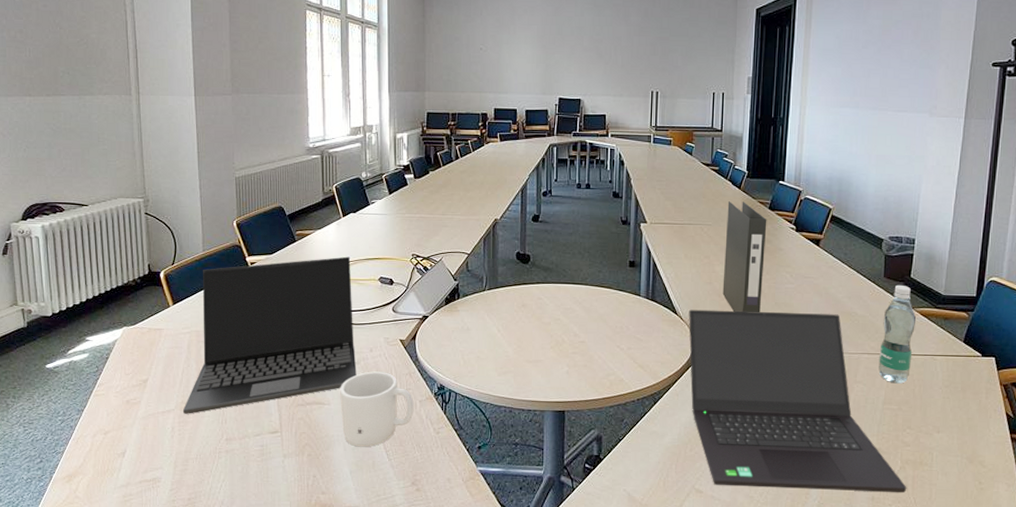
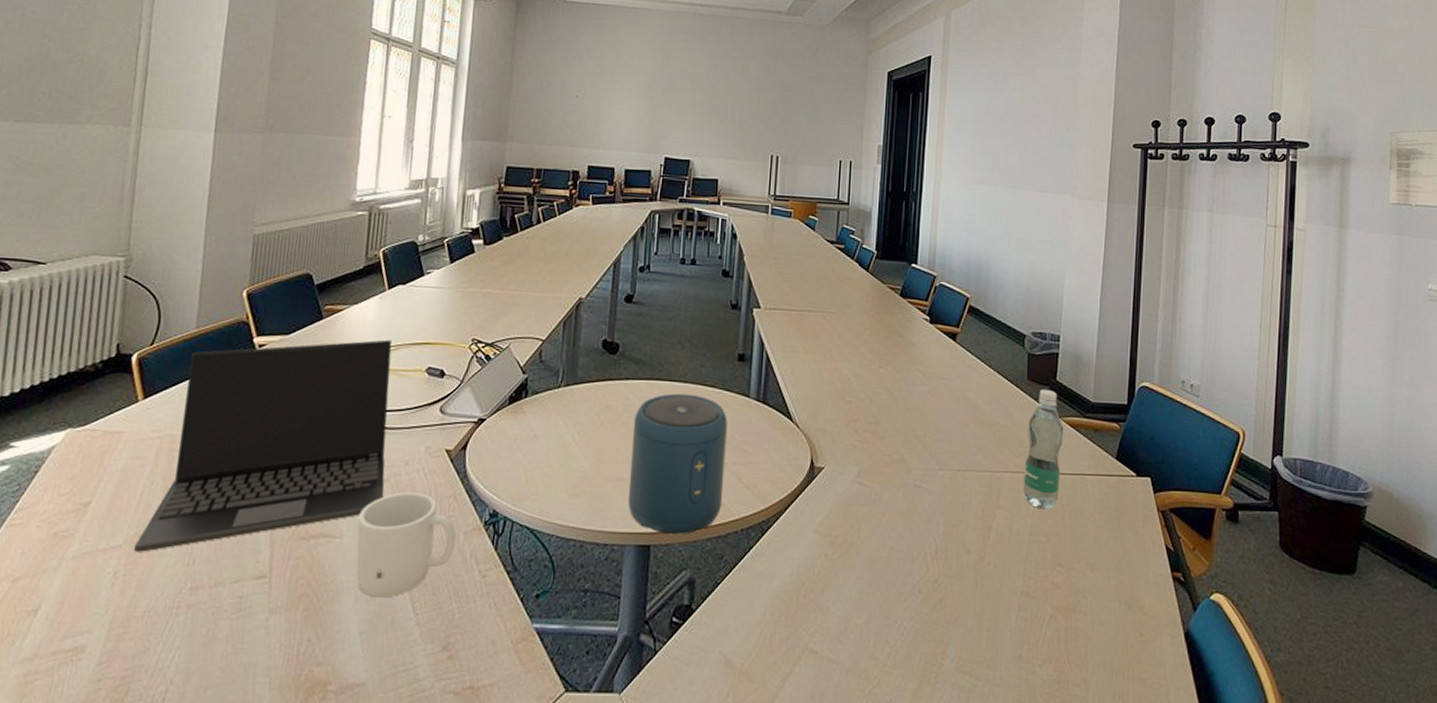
speaker: none [544,294,623,403] -> present [628,393,728,534]
laptop: present [689,309,907,492] -> none [806,415,1059,649]
binder: present [722,201,767,312] -> none [846,286,898,420]

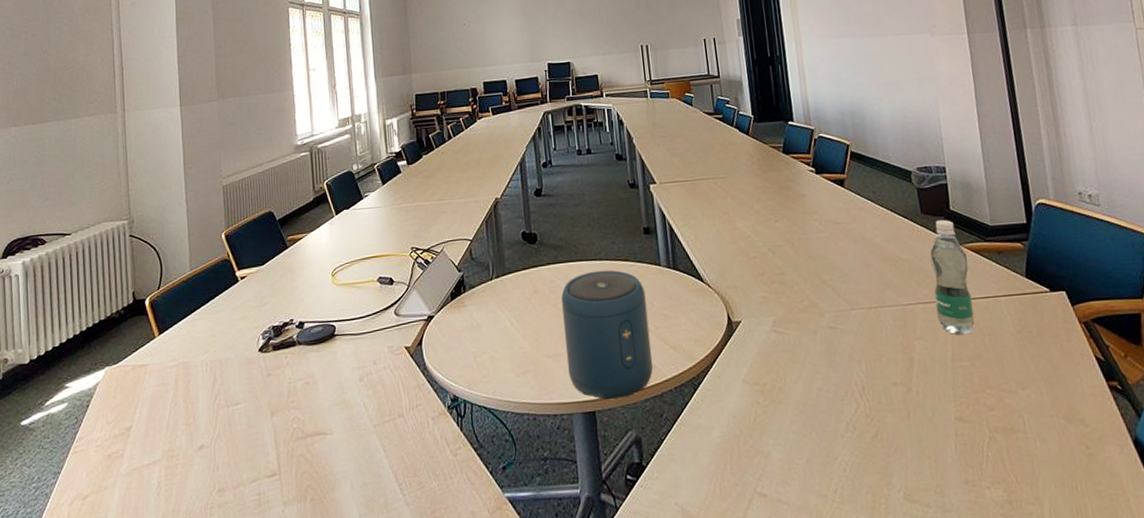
laptop: present [133,339,393,552] -> none [169,258,360,464]
mug: present [356,492,456,598] -> none [343,387,427,483]

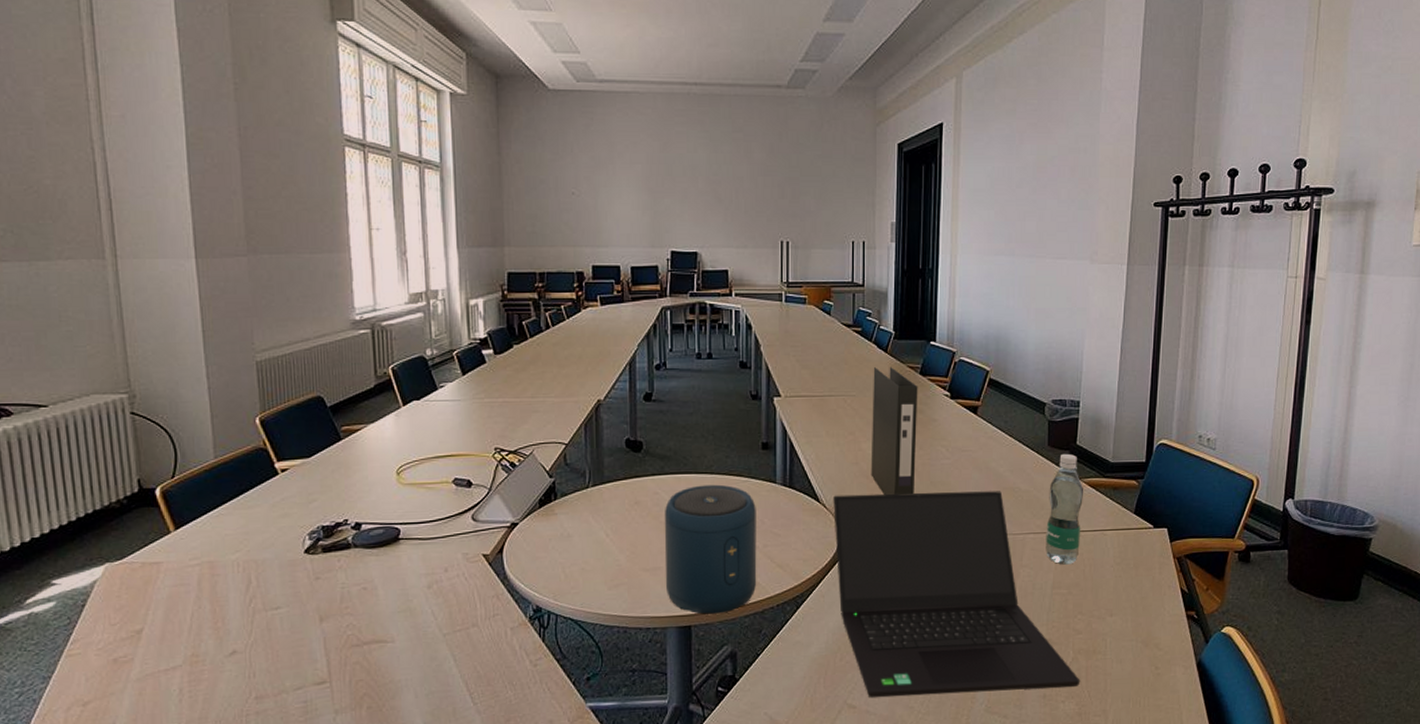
laptop: none [716,261,1004,485] -> present [833,491,1080,697]
binder: none [738,148,794,271] -> present [871,367,918,495]

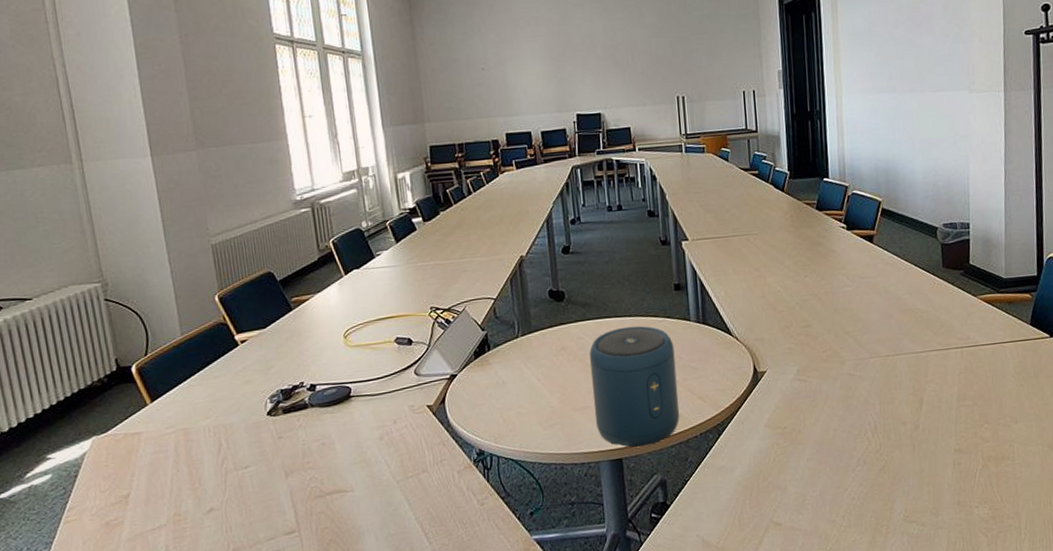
laptop: present [833,491,1080,697] -> none [744,313,992,514]
binder: present [871,367,918,495] -> none [772,205,820,324]
bottle: present [1046,453,1083,565] -> none [947,273,981,378]

